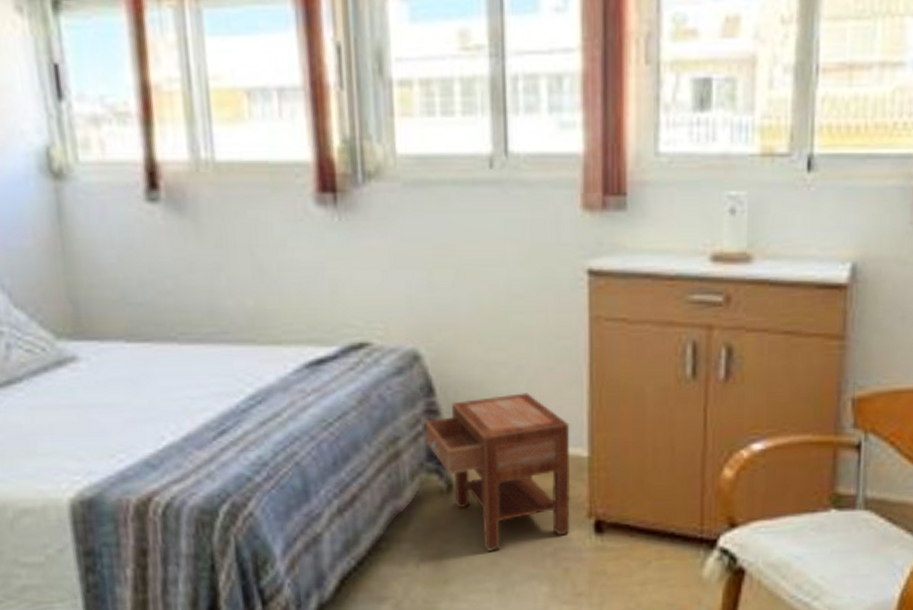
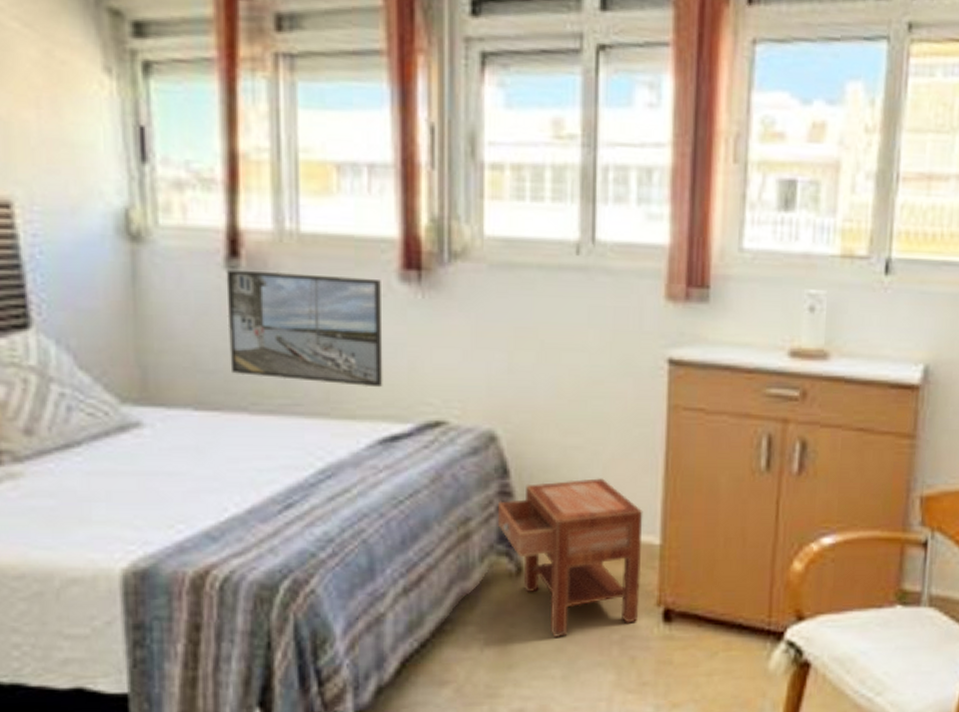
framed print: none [146,201,306,313] -> present [226,269,383,388]

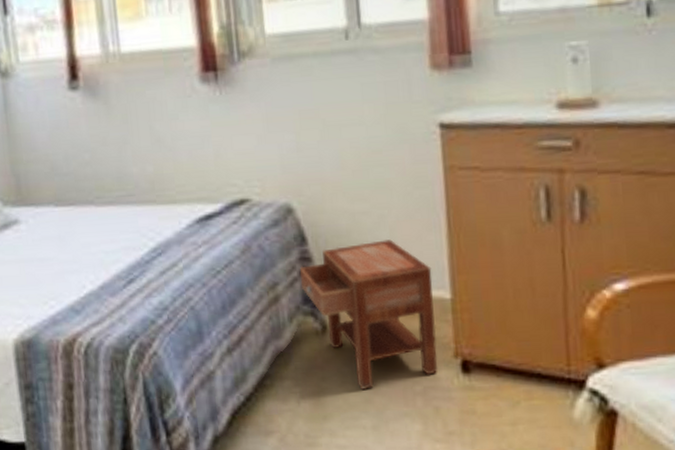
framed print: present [226,269,383,388] -> none [69,83,196,176]

